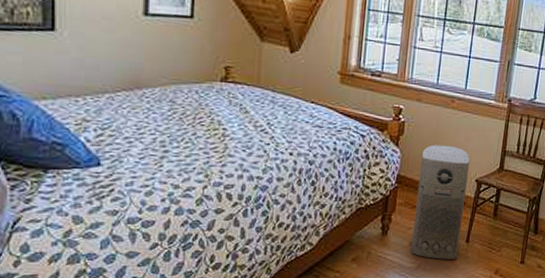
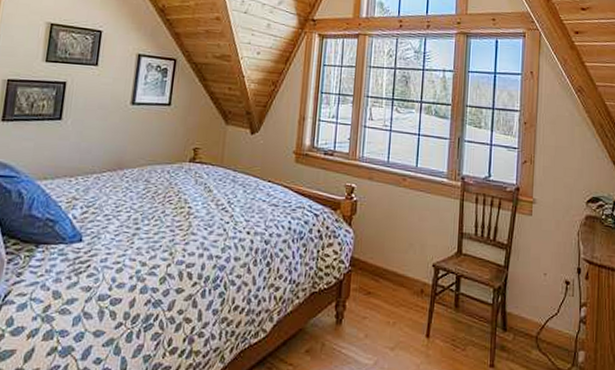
air purifier: present [411,145,470,259] -> none [367,225,425,357]

